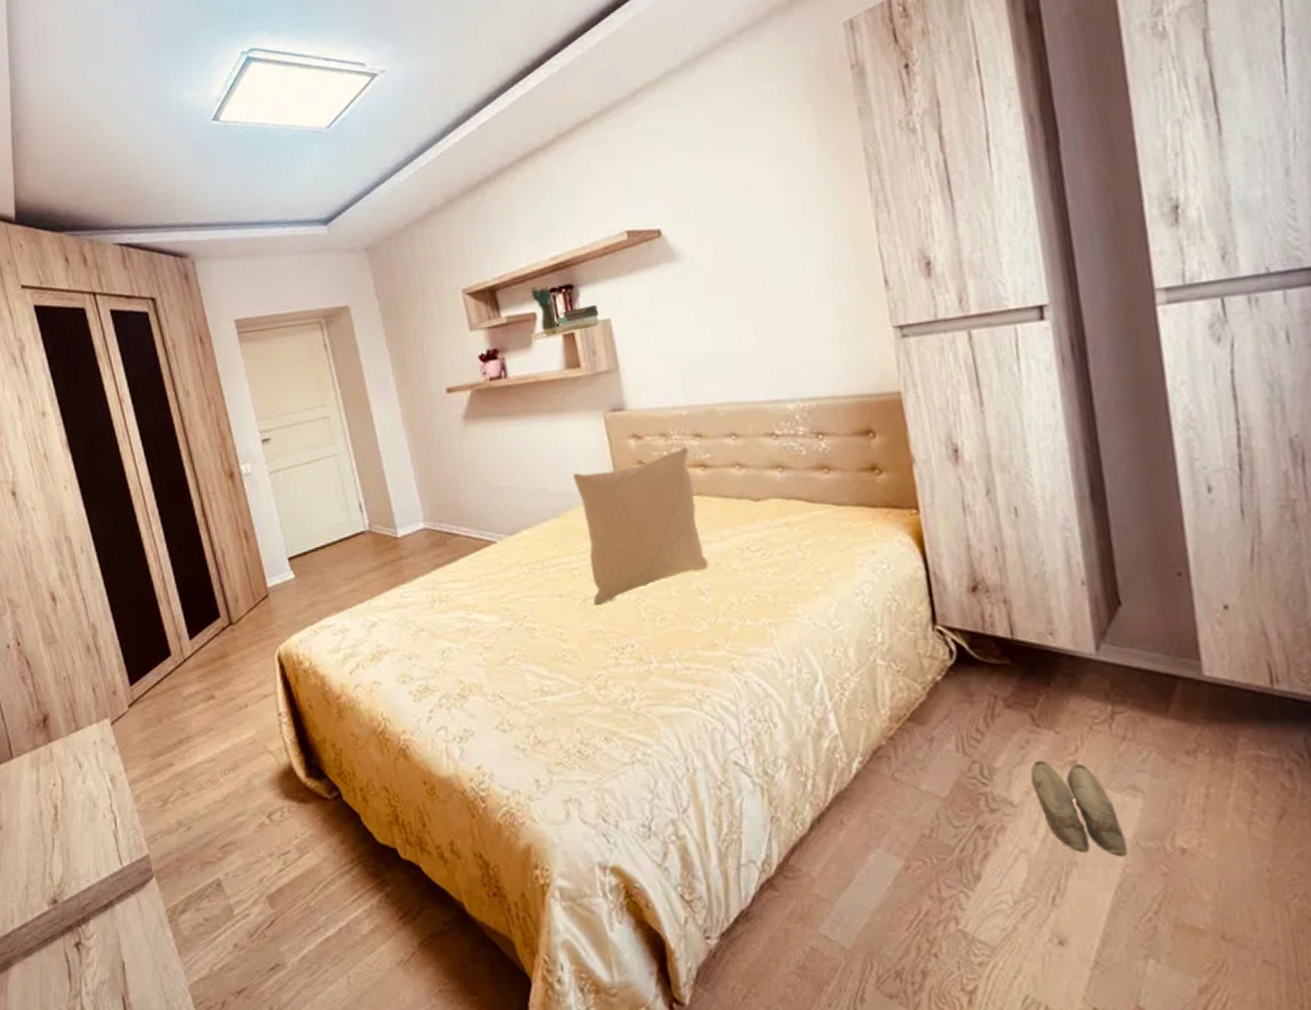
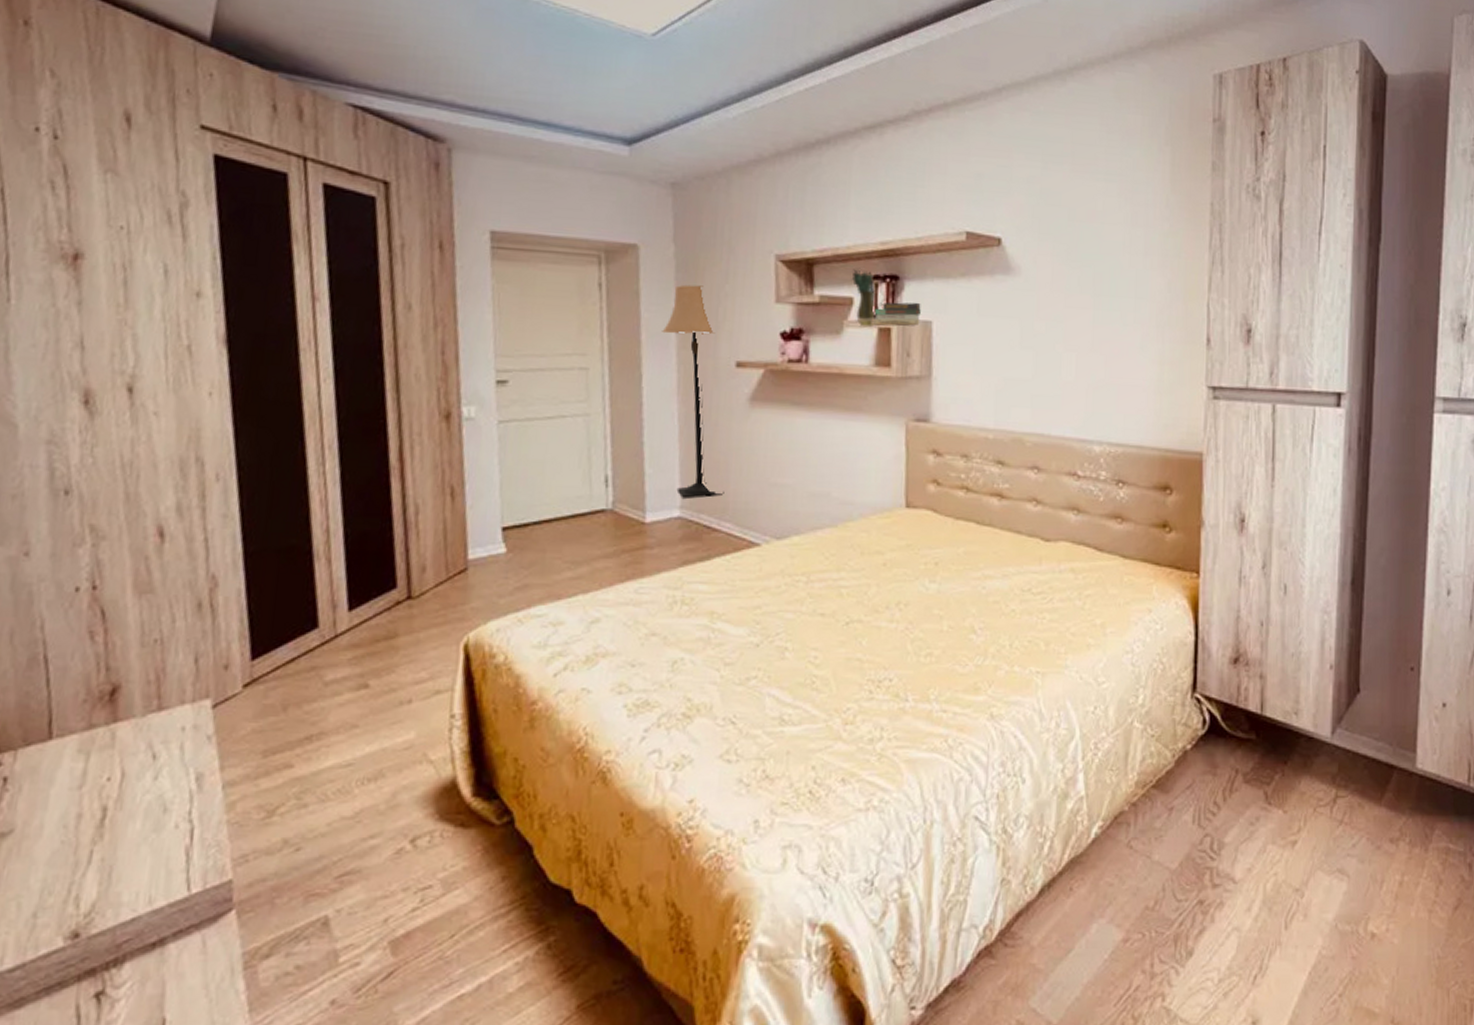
lamp: none [381,329,458,513] -> present [662,285,724,500]
pillow: present [572,447,708,605] -> none [857,473,987,630]
slippers: present [1030,760,1127,857] -> none [1255,837,1326,939]

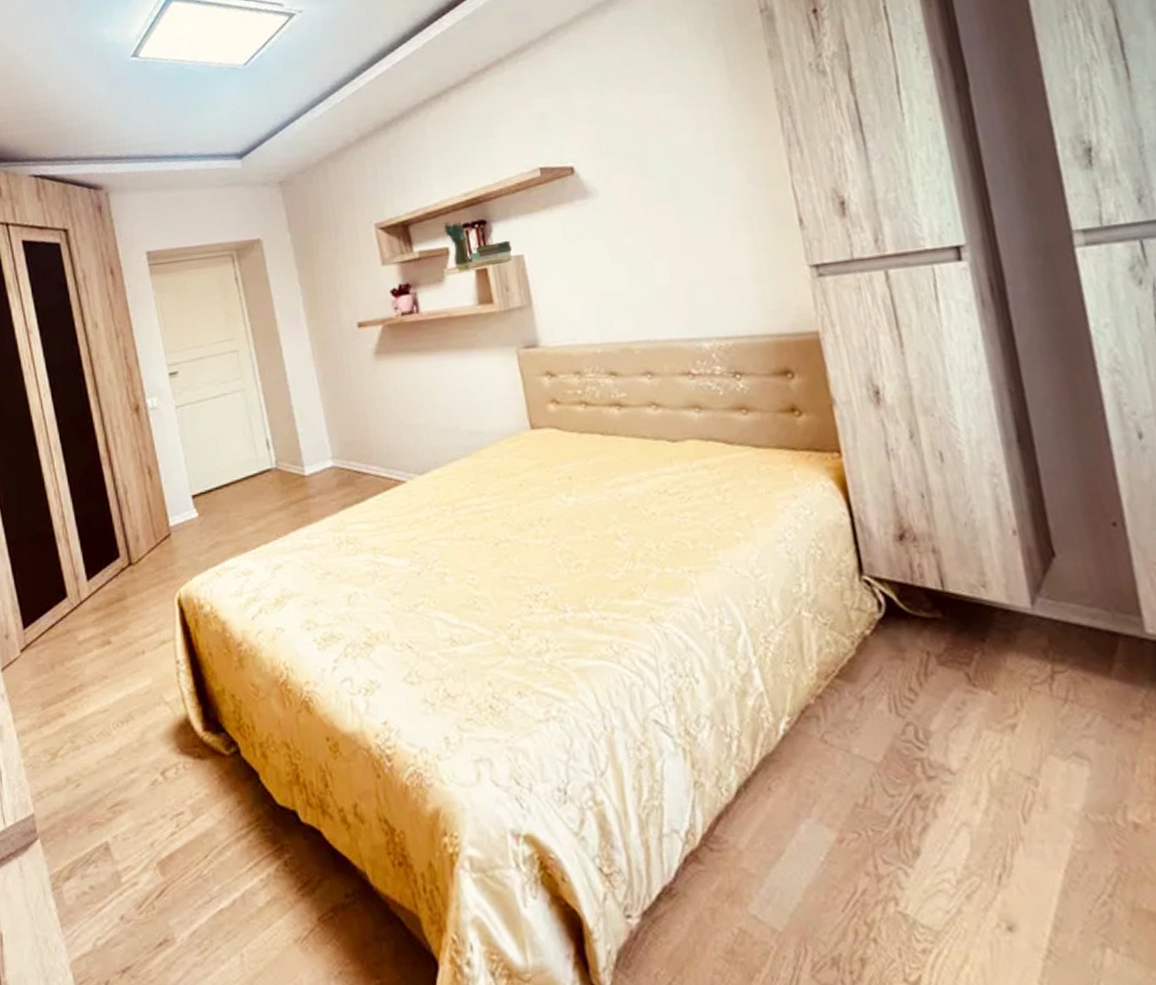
lamp: present [662,285,724,500] -> none [292,263,367,451]

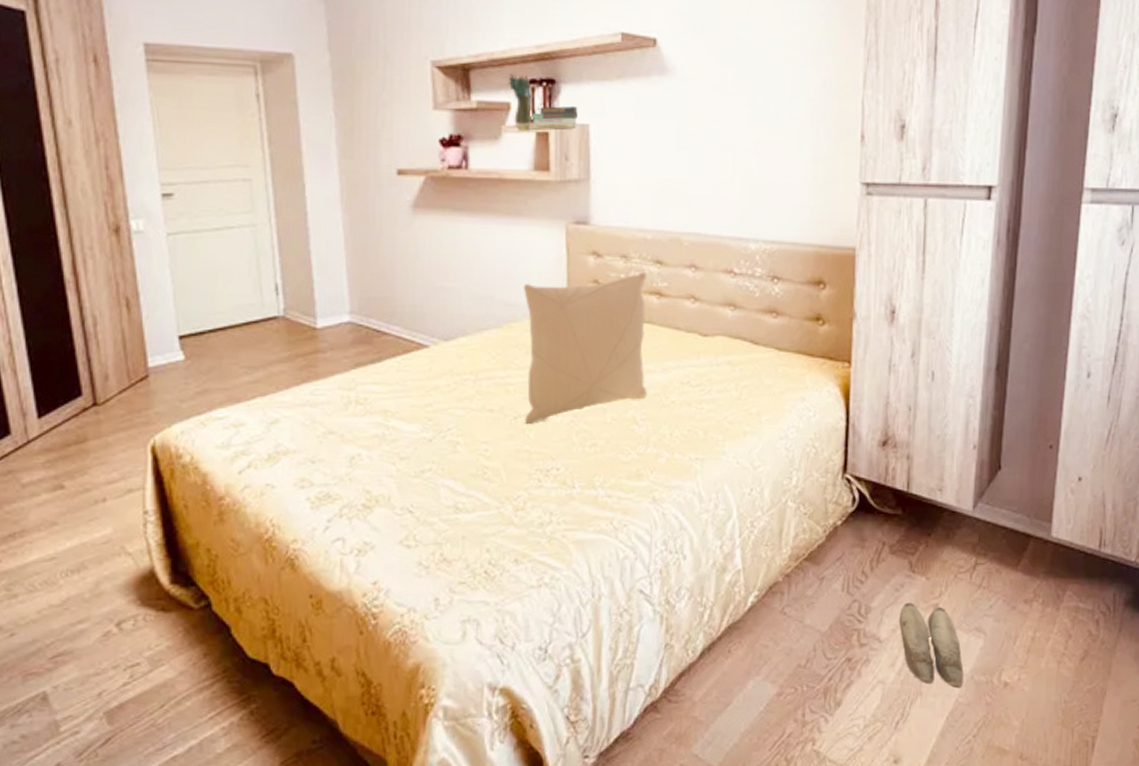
pillow: none [485,385,625,549] -> present [523,272,647,424]
slippers: none [968,722,1076,832] -> present [899,602,964,689]

